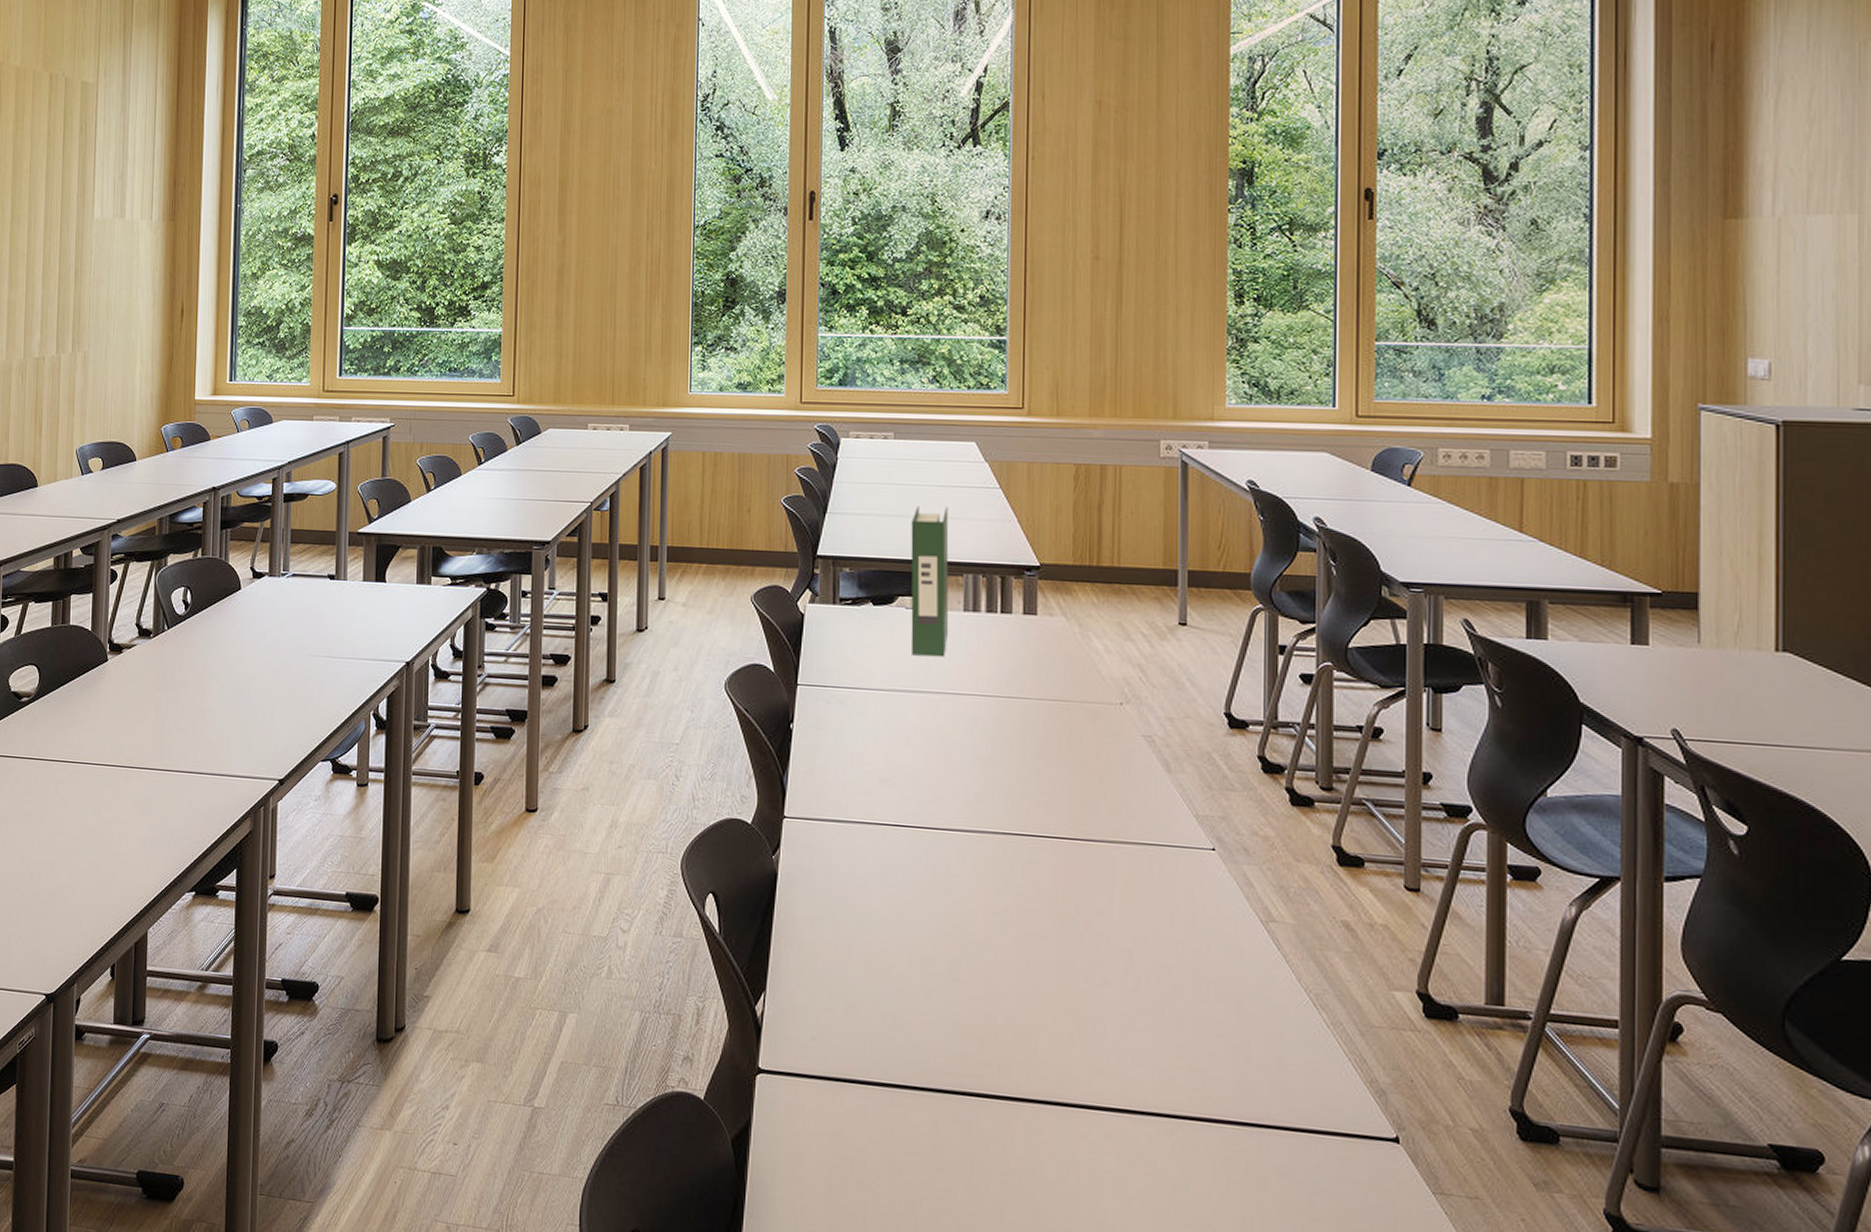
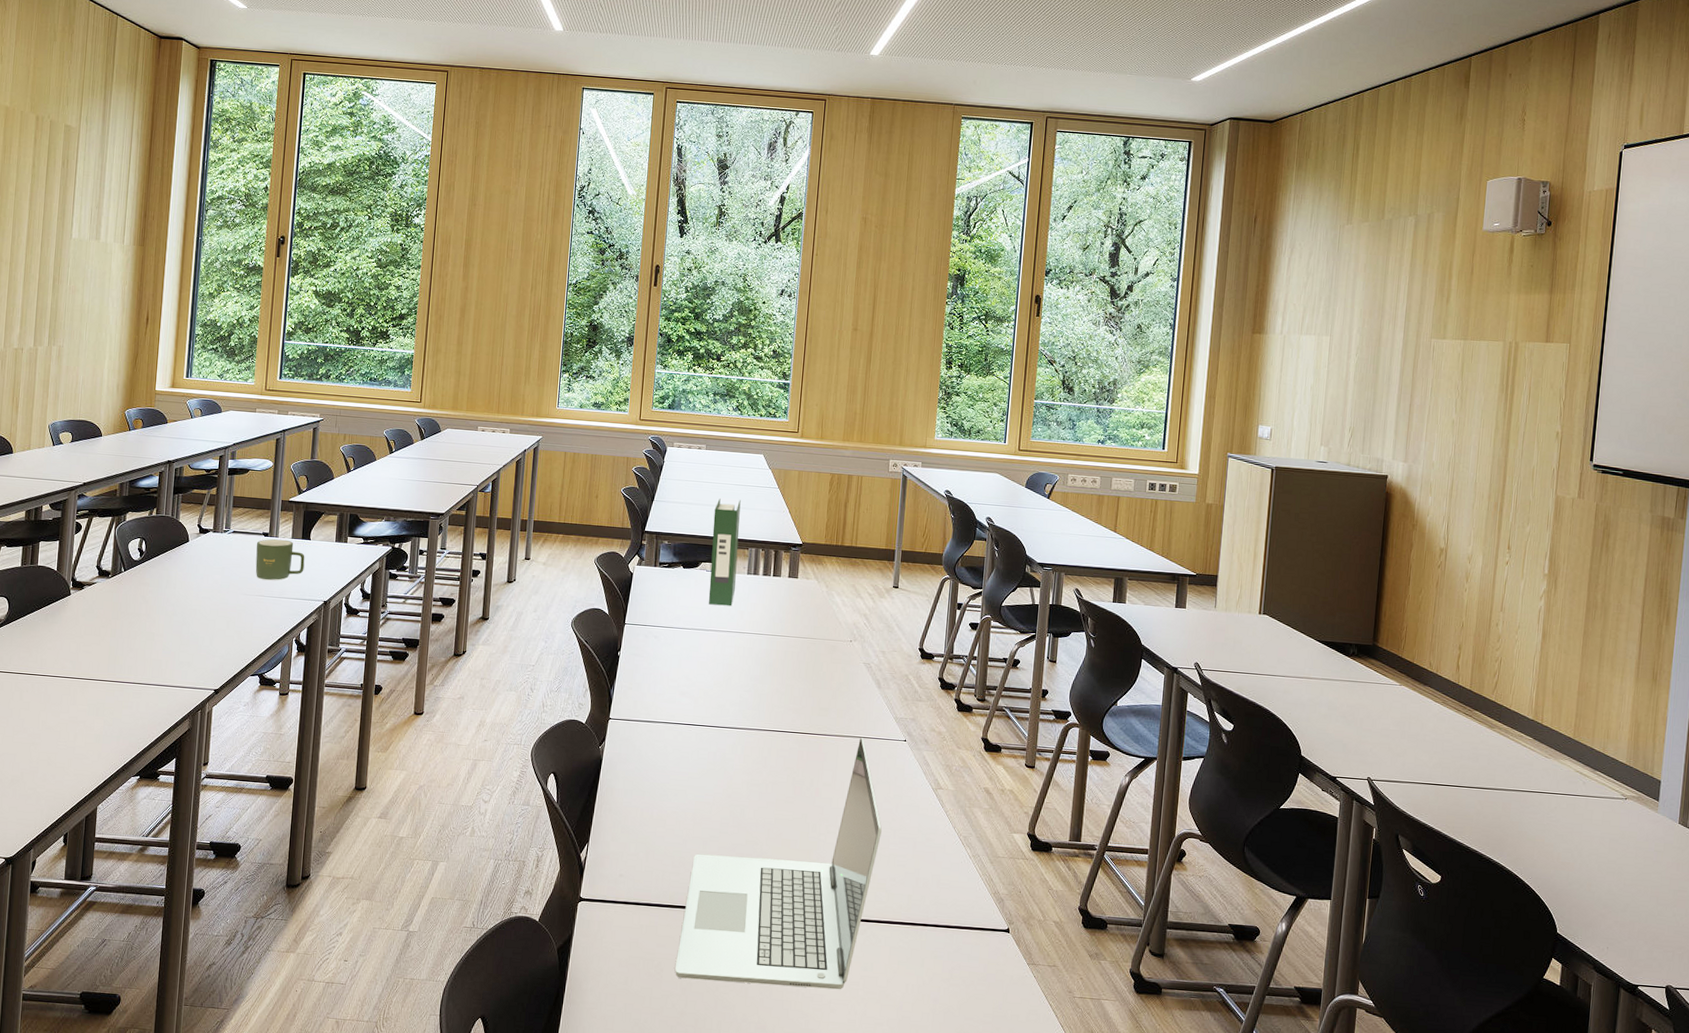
mug: none [320,582,380,638] -> present [255,539,305,582]
laptop: none [896,845,1187,1219] -> present [674,738,882,990]

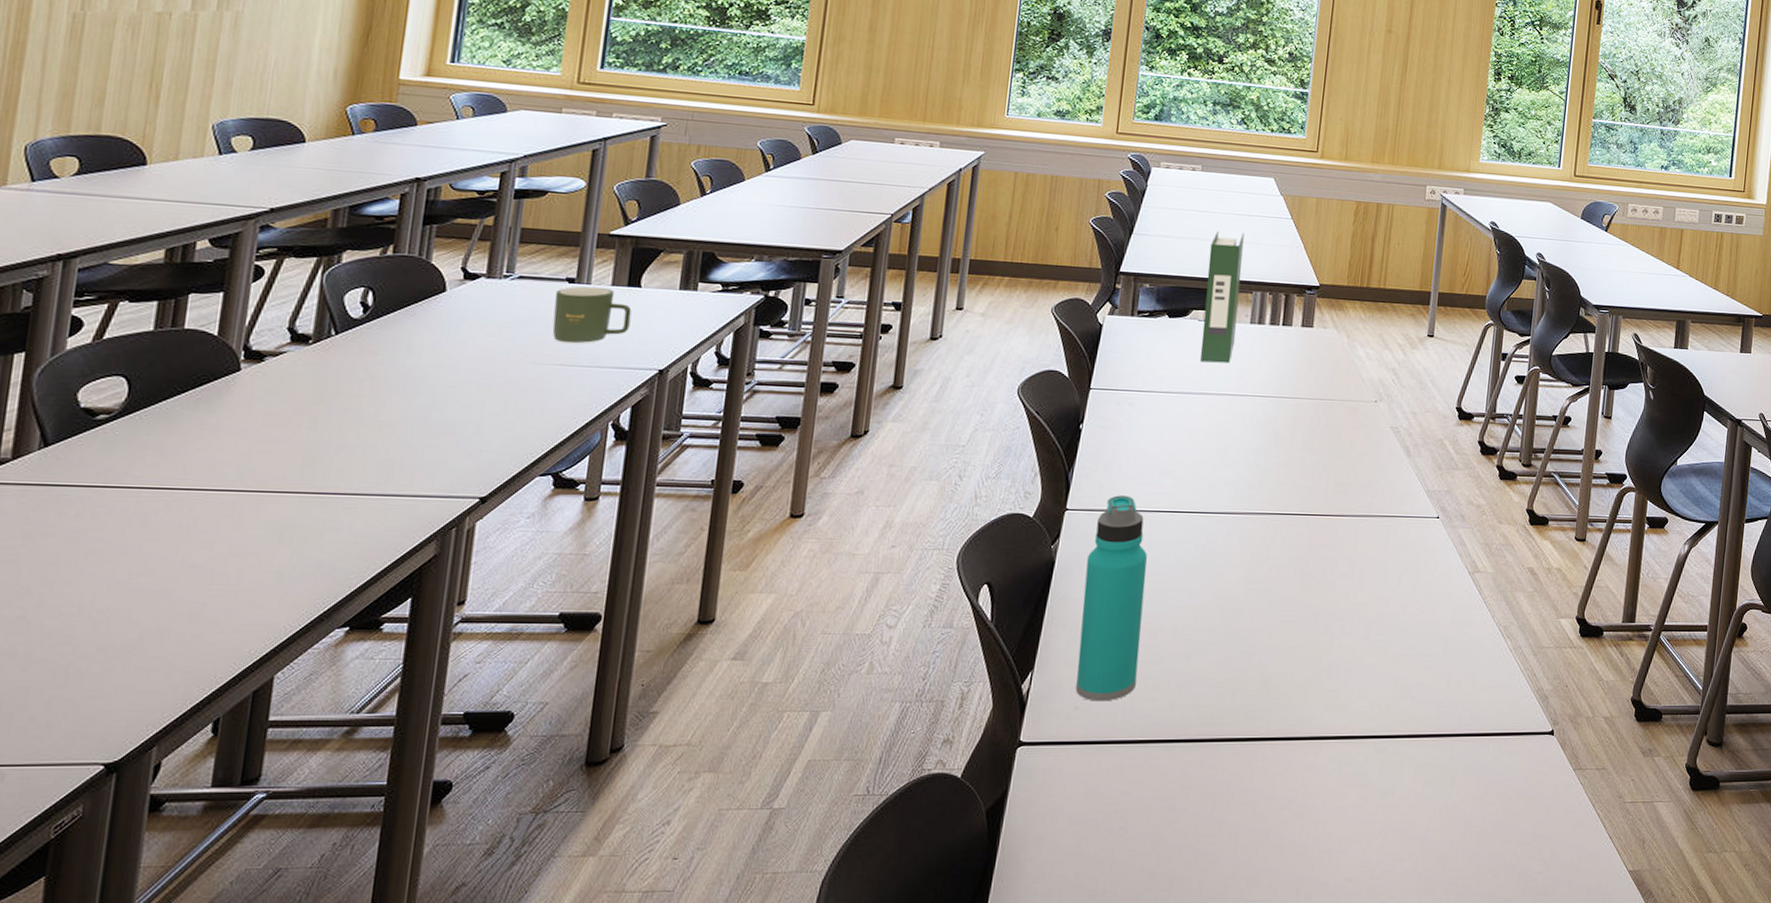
water bottle: none [620,709,672,872] -> present [1076,495,1147,702]
laptop: present [674,738,882,990] -> none [1144,517,1408,831]

